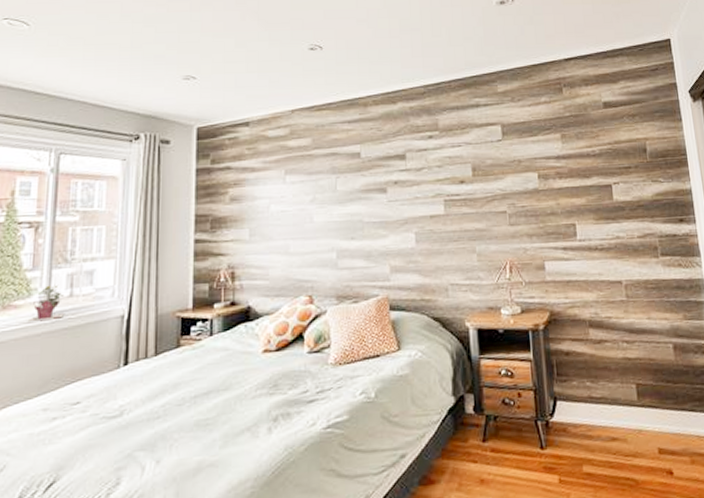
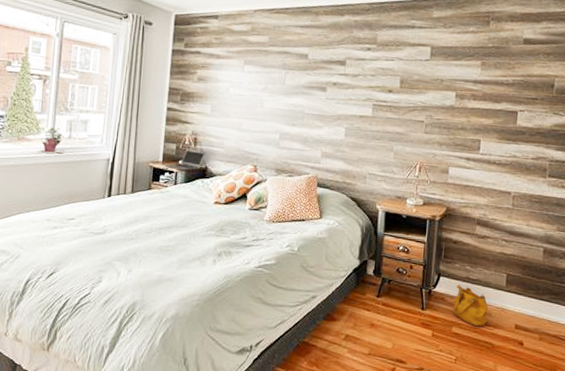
laptop: none [197,286,248,317] -> present [165,148,207,171]
handbag: none [578,407,624,460] -> present [453,284,489,327]

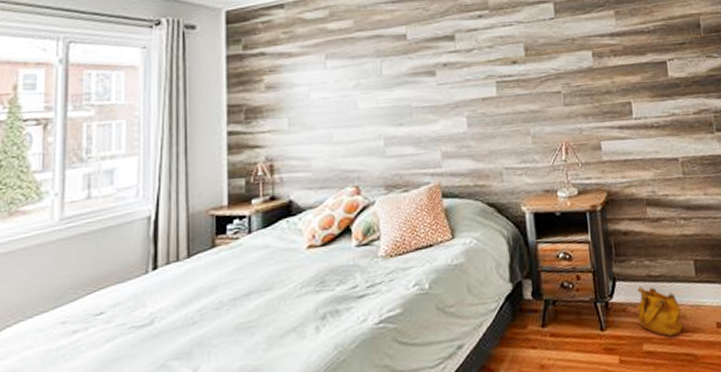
potted flower: present [36,127,65,154] -> none [39,186,83,229]
laptop: present [165,148,207,171] -> none [233,180,289,213]

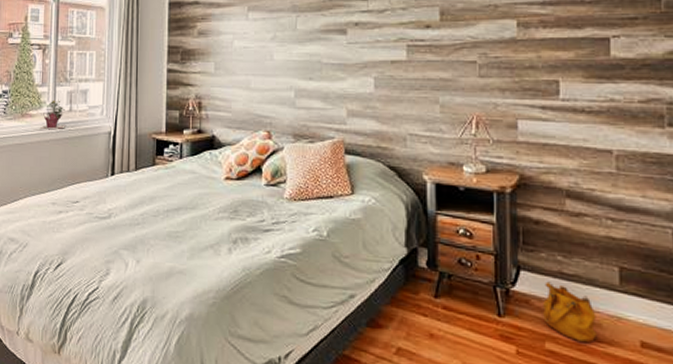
potted flower: none [39,186,83,229] -> present [39,100,66,130]

